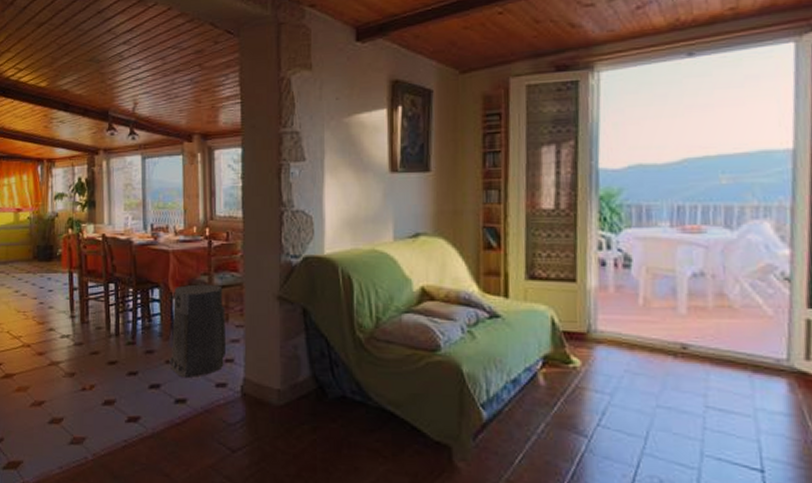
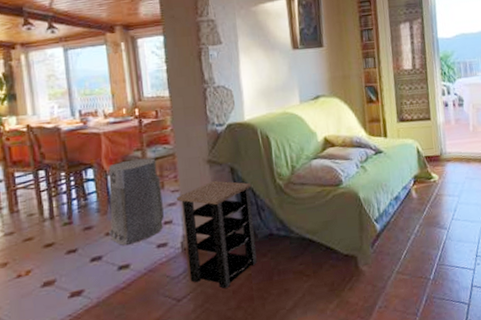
side table: none [240,320,326,451] -> present [176,180,257,289]

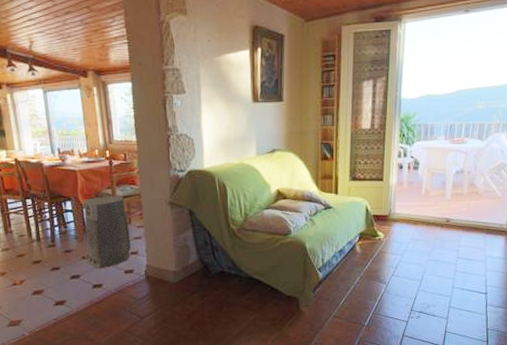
side table: present [176,180,257,289] -> none [141,220,209,313]

